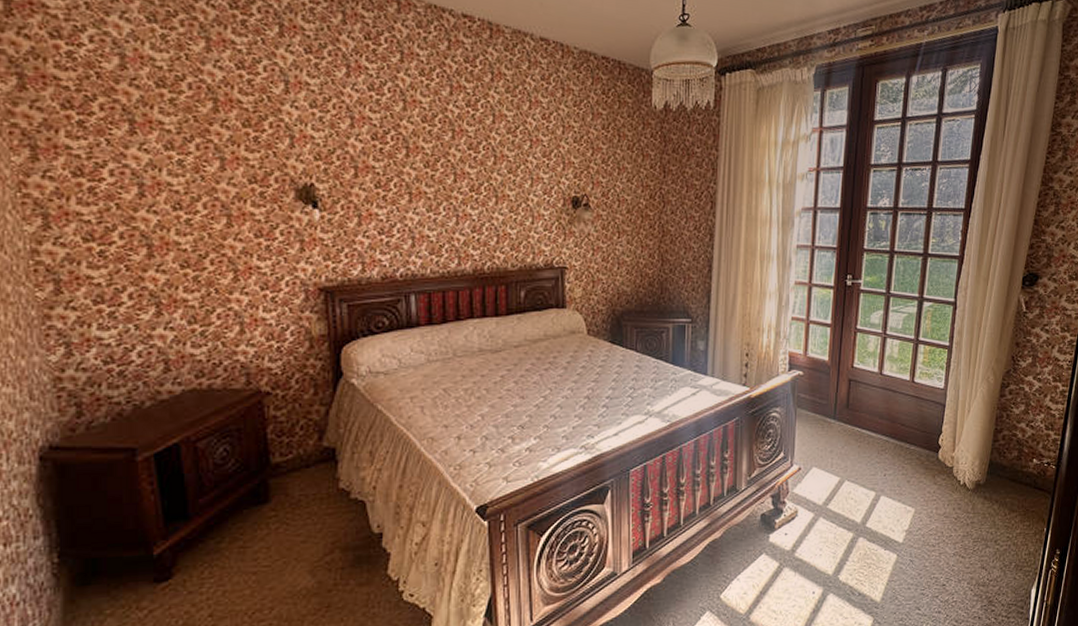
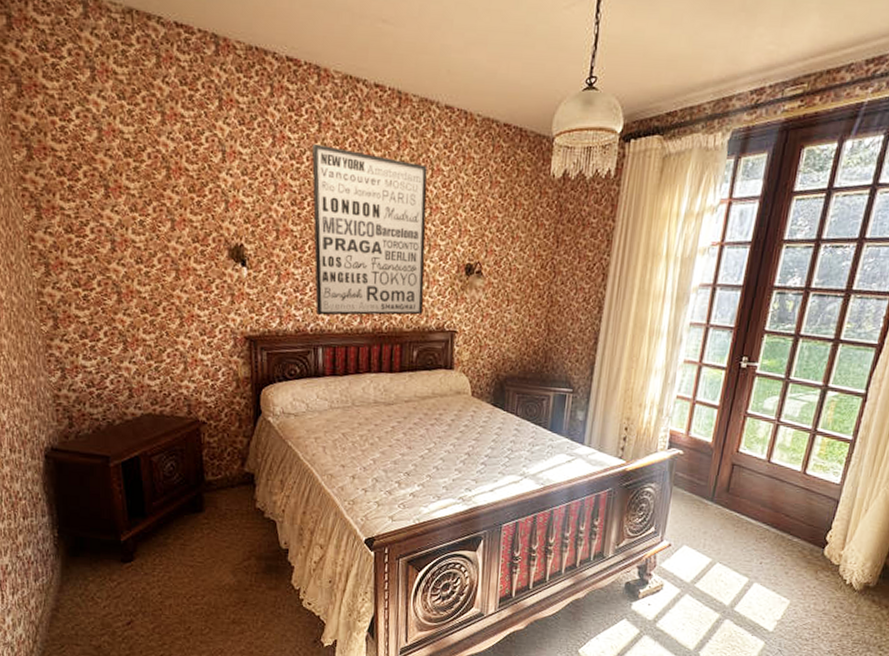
wall art: none [393,74,529,258] -> present [311,143,427,316]

